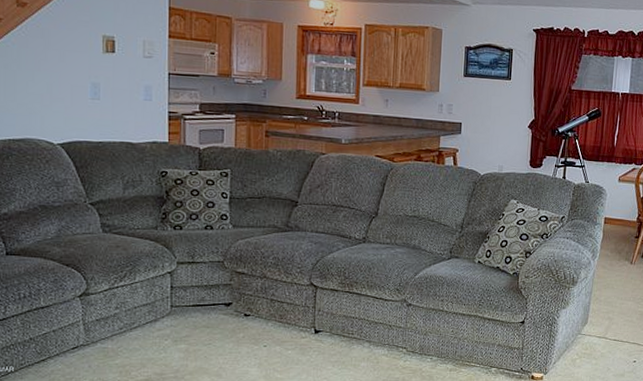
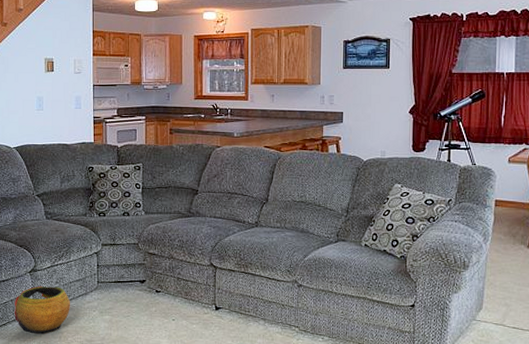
clay pot: none [58,313,136,370] -> present [15,286,71,334]

